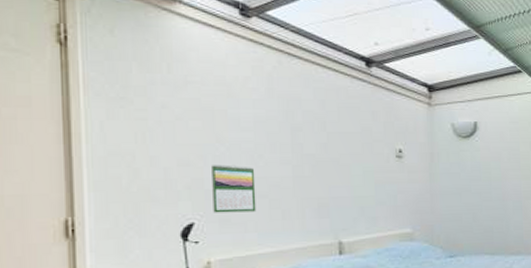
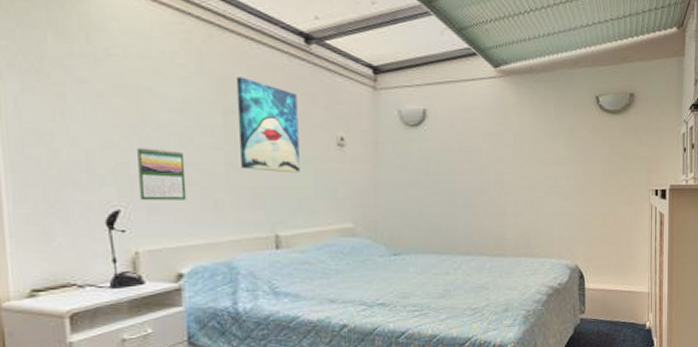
wall art: none [303,98,362,184] -> present [236,76,300,173]

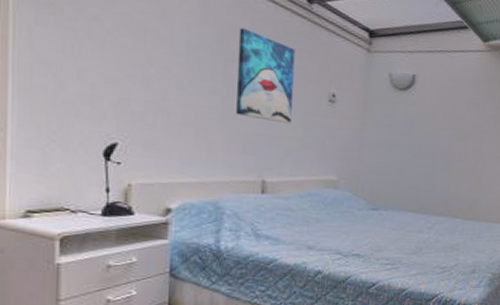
calendar: present [137,148,187,201] -> none [138,86,184,140]

